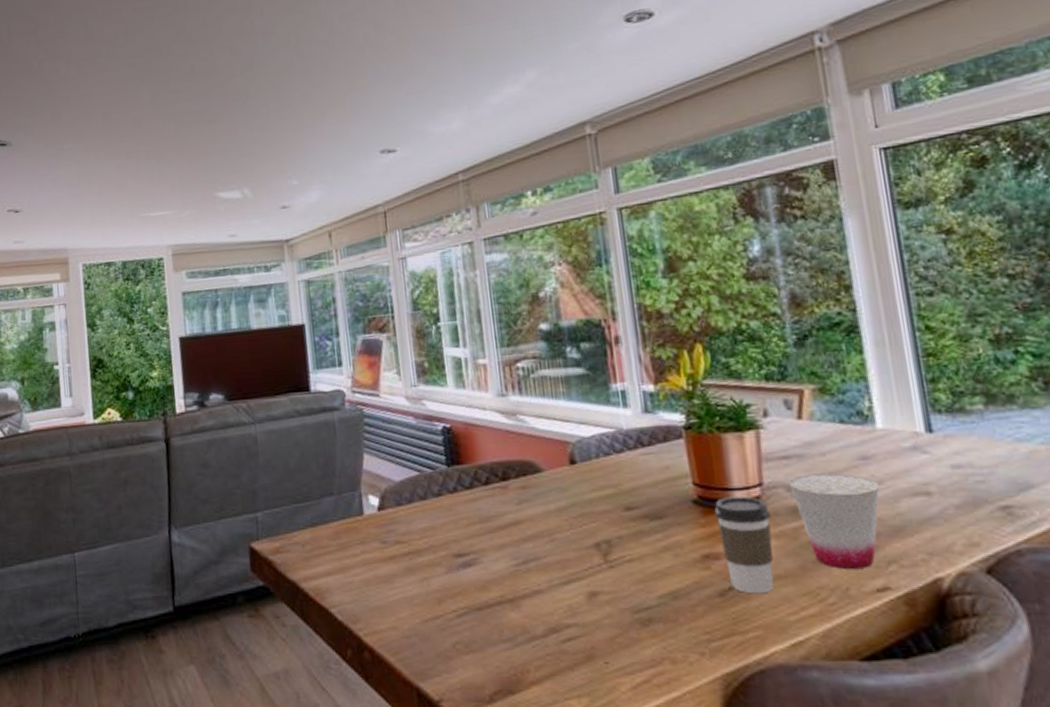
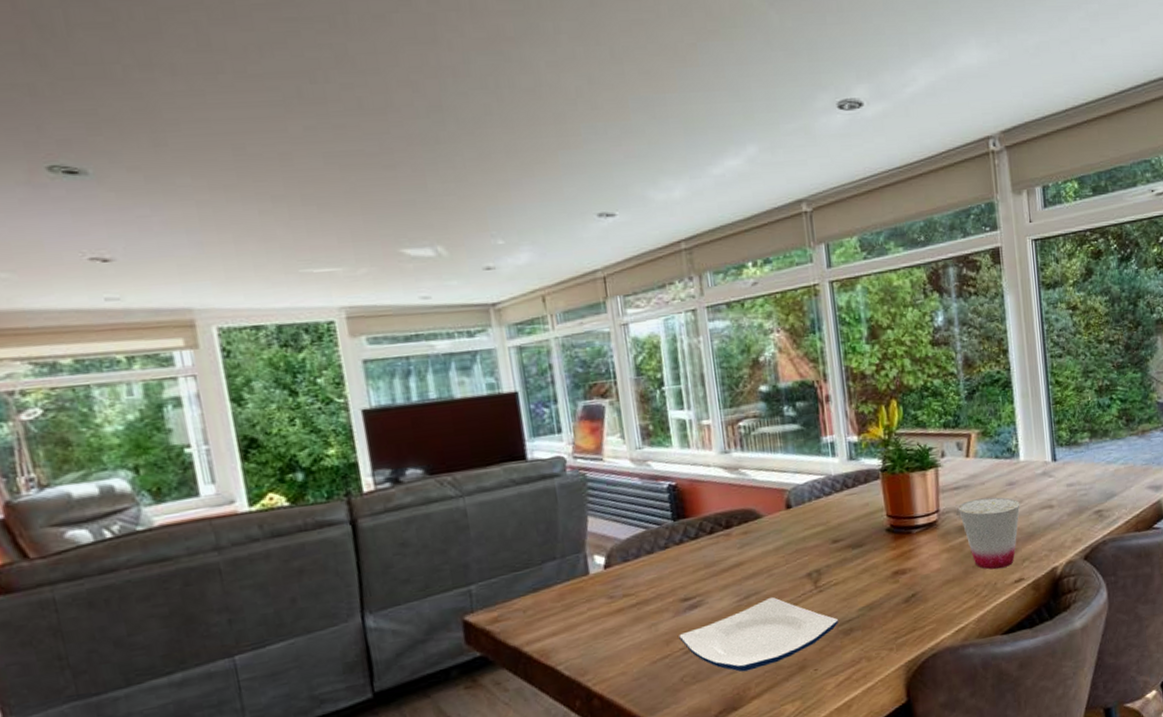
plate: none [451,567,634,650] -> present [679,597,838,672]
coffee cup: present [714,496,774,594] -> none [902,521,945,597]

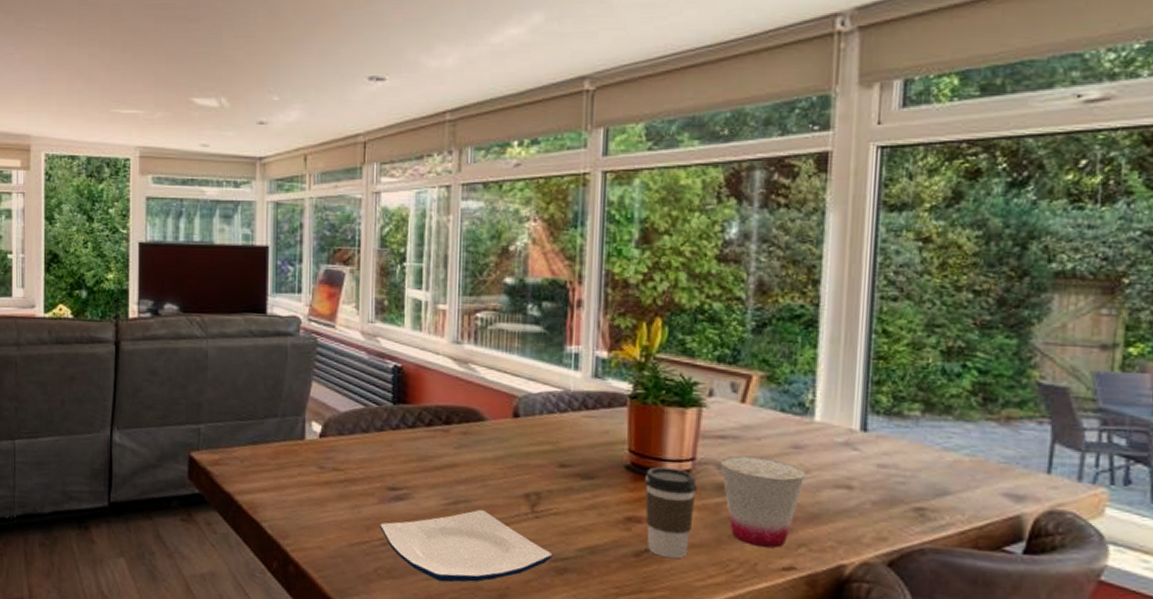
coffee cup: none [902,521,945,597] -> present [644,467,697,559]

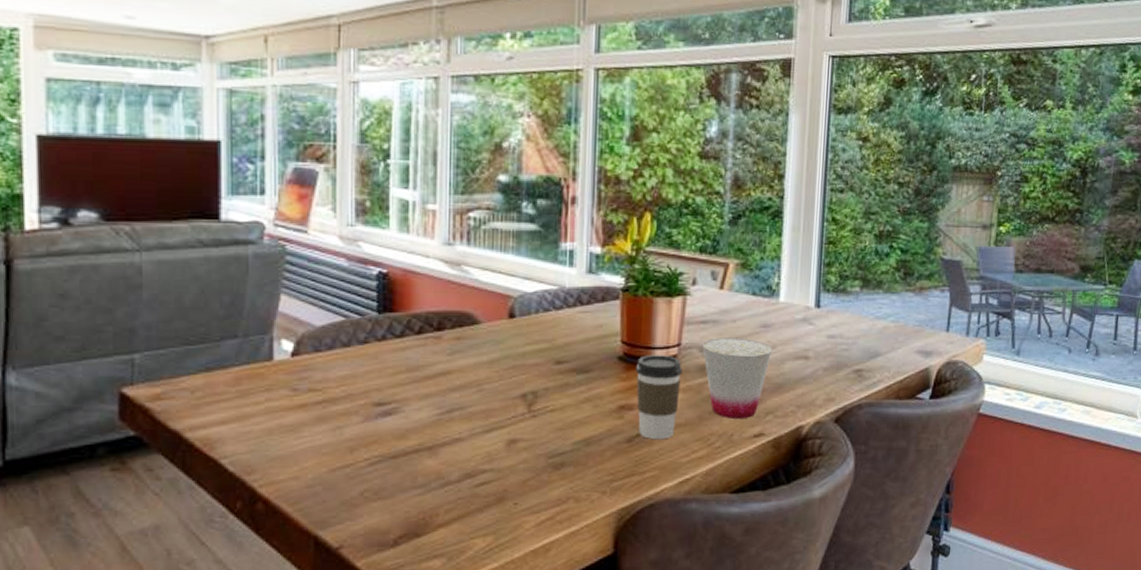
plate: present [380,510,552,583] -> none [366,416,549,495]

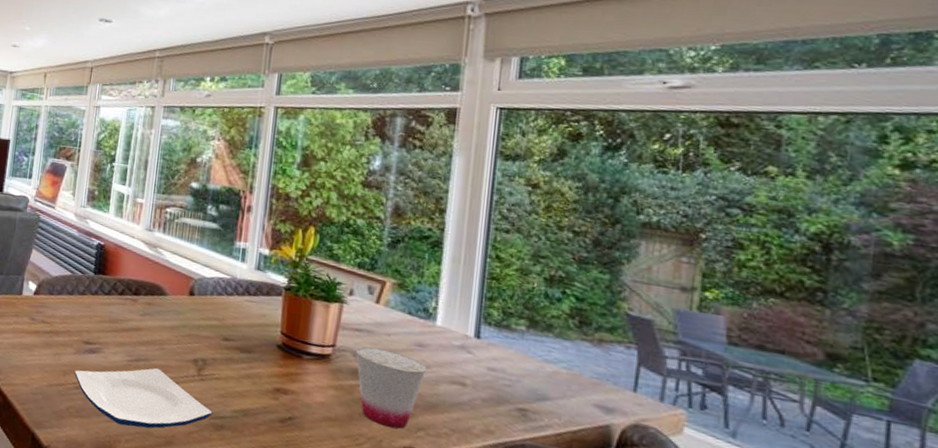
plate: none [366,416,549,495] -> present [74,368,212,429]
coffee cup: present [635,355,682,440] -> none [291,348,336,429]

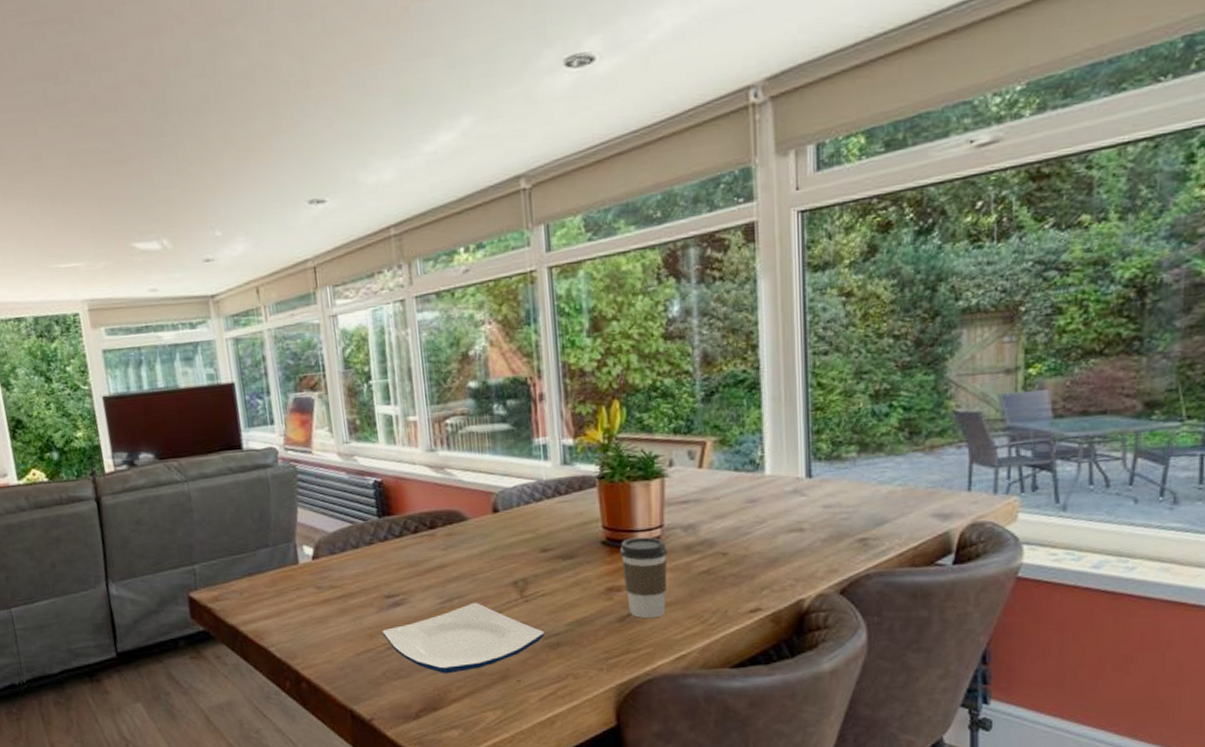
coffee cup: none [291,348,336,429] -> present [619,537,668,619]
cup: present [356,346,427,429] -> none [686,514,762,596]

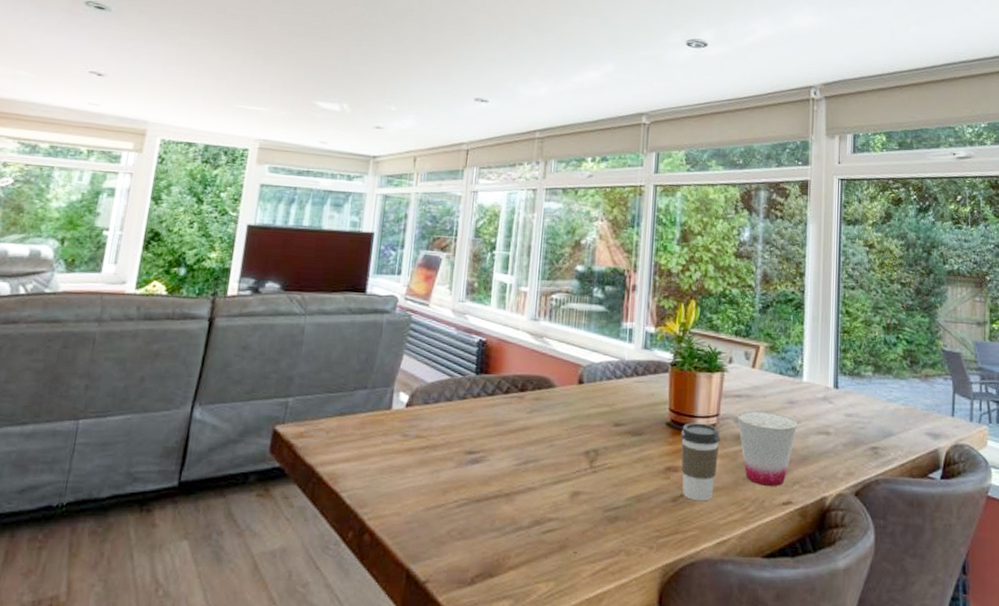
plate: present [382,603,544,674] -> none [456,468,606,539]
cup: none [686,514,762,596] -> present [738,410,798,487]

